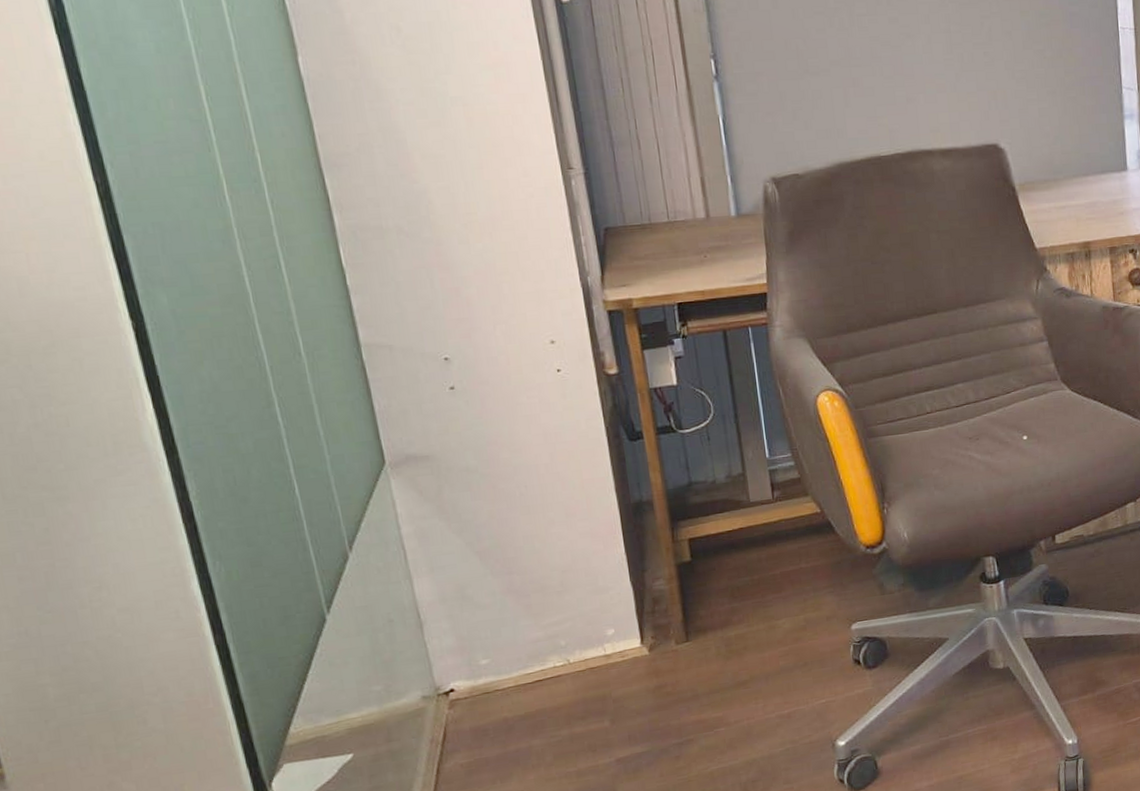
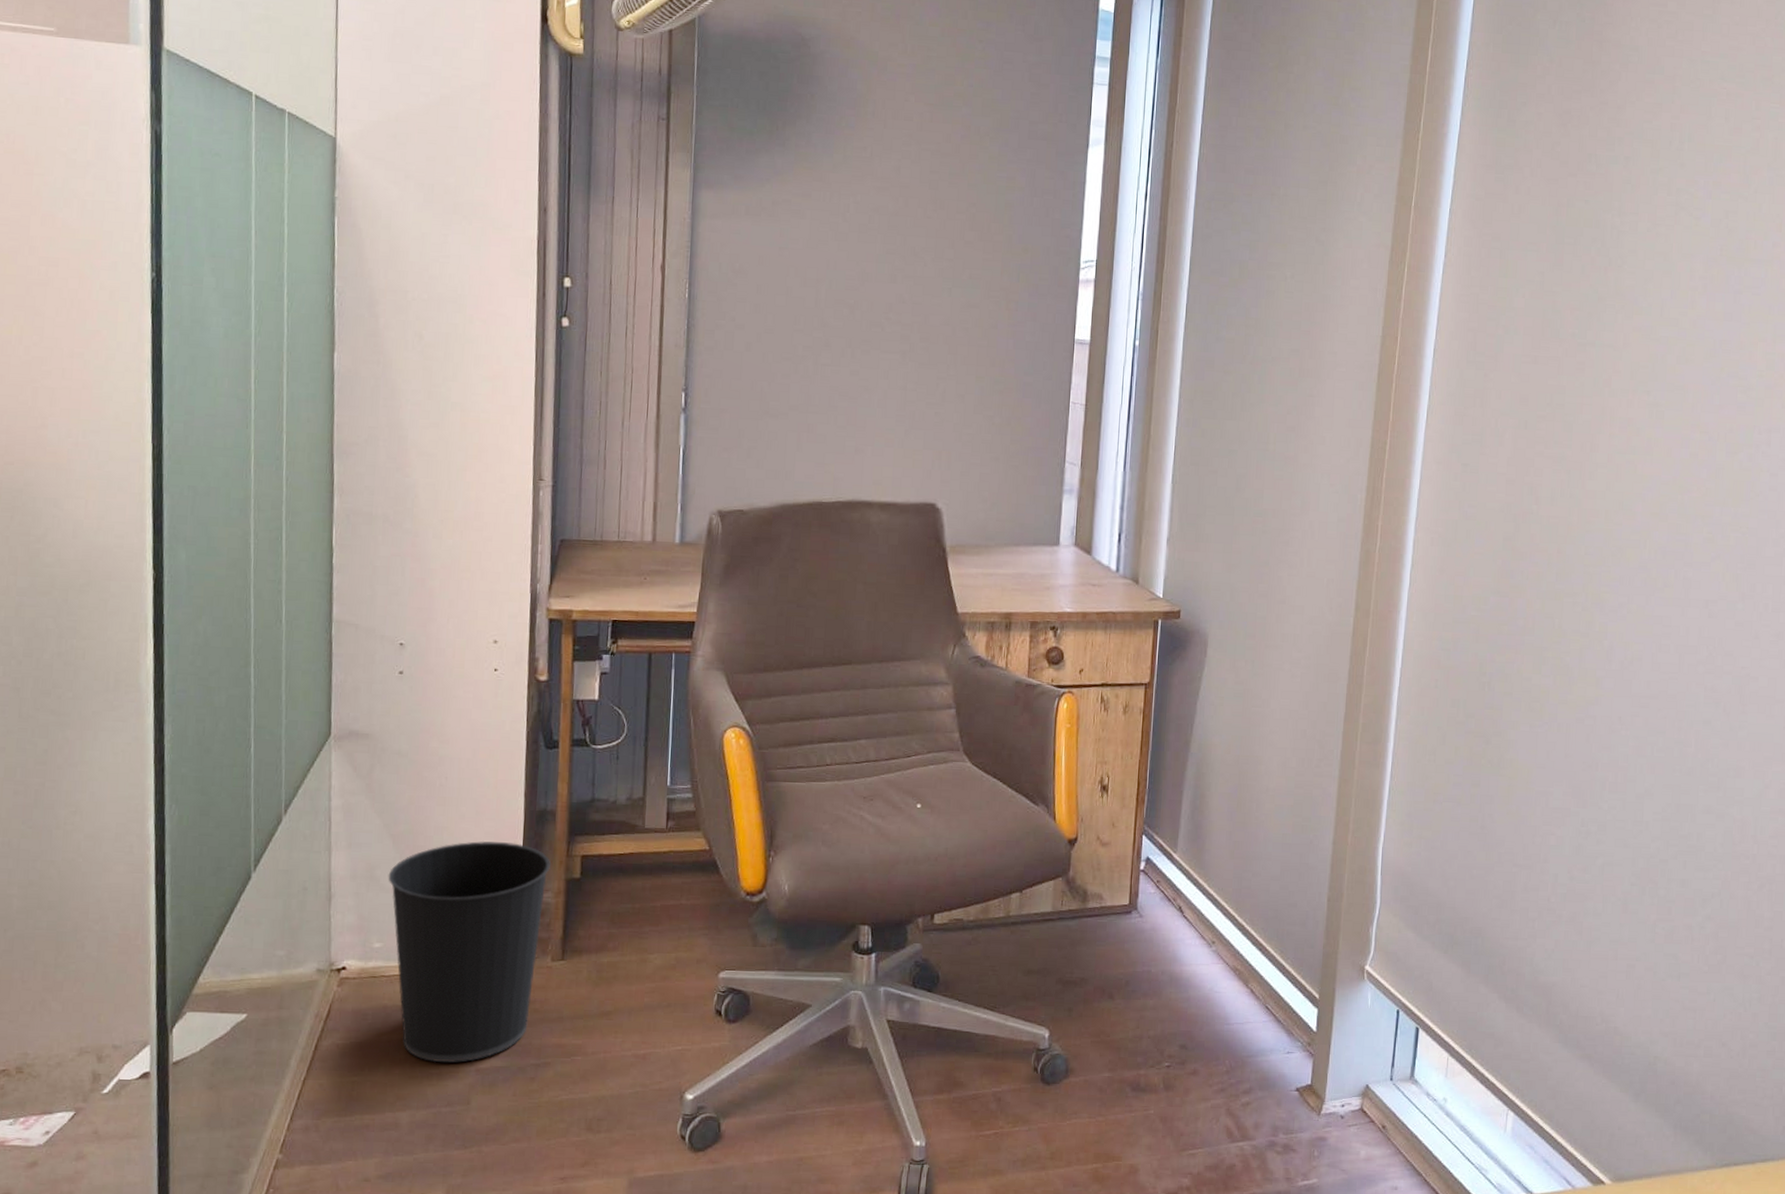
wastebasket: none [481,538,663,762] -> present [388,841,551,1063]

